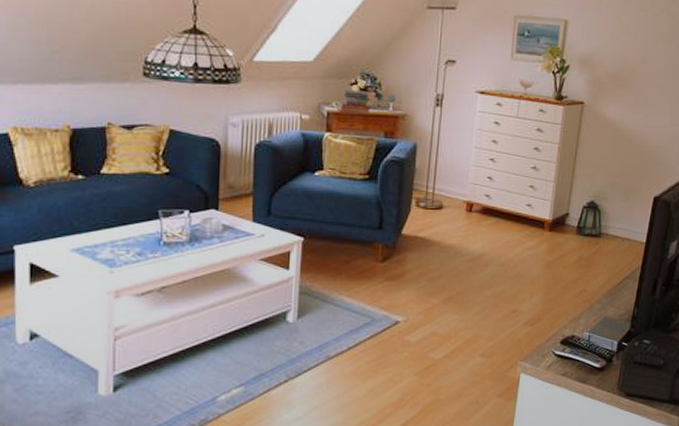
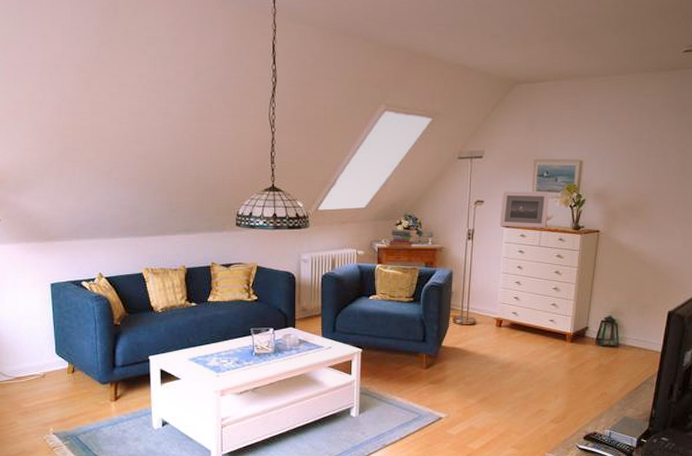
picture frame: none [473,50,532,98] -> present [499,191,551,229]

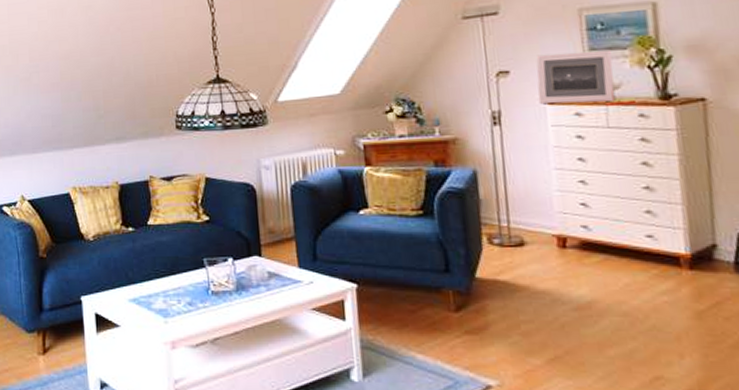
books: present [386,230,413,249] -> none [373,118,413,144]

